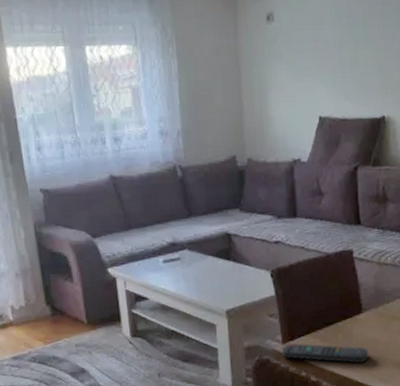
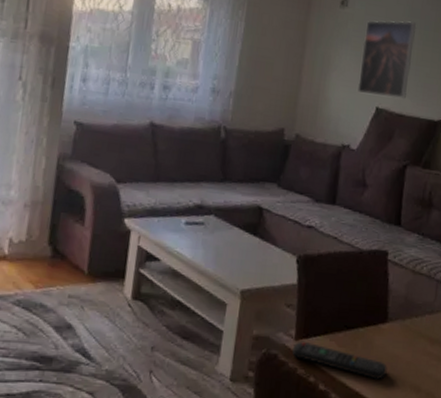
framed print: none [295,23,346,106] -> present [357,20,417,100]

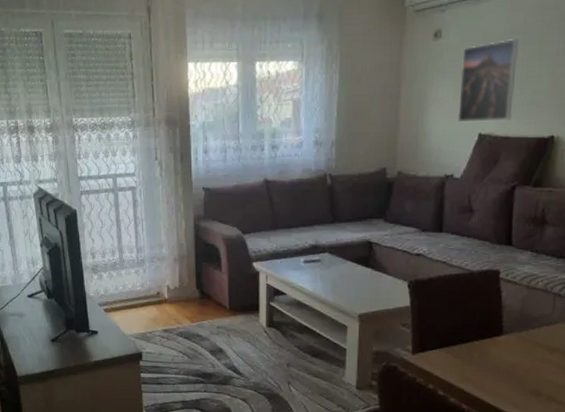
remote control: present [292,340,387,380] -> none [411,354,505,386]

